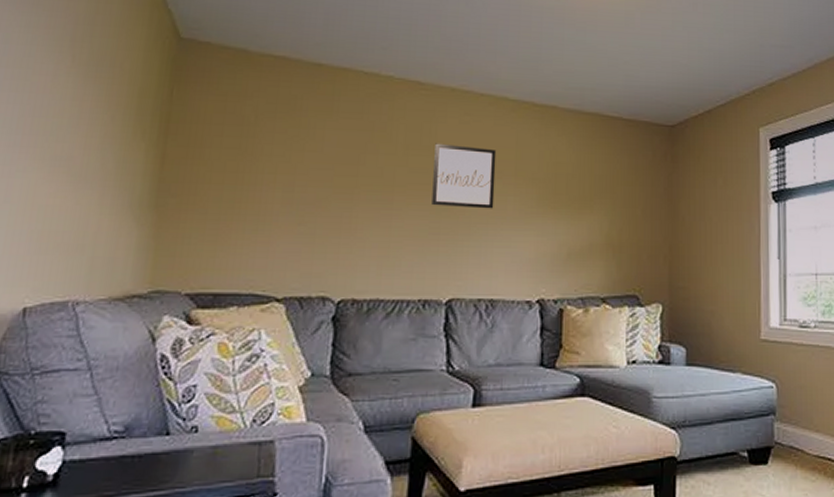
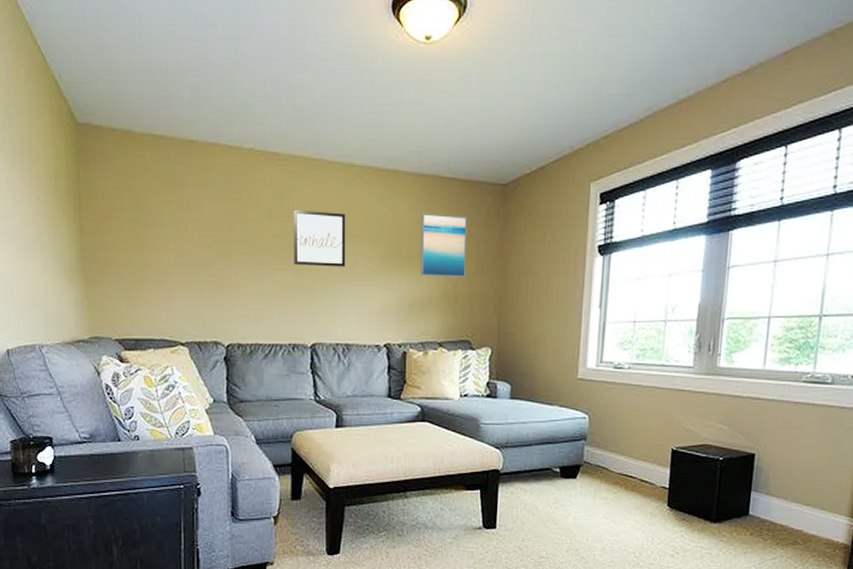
wall art: none [580,152,632,224] -> present [420,213,467,278]

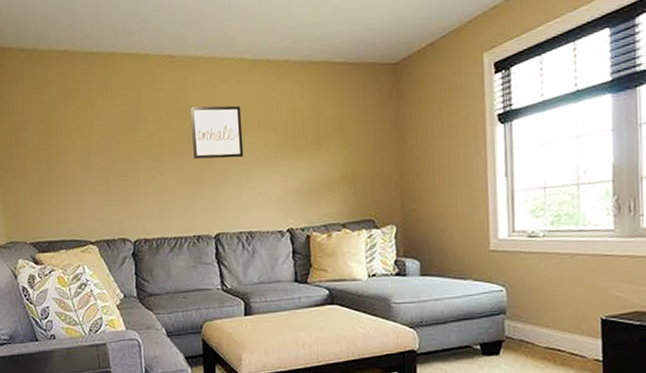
wall art: present [420,213,467,278] -> none [315,97,363,160]

